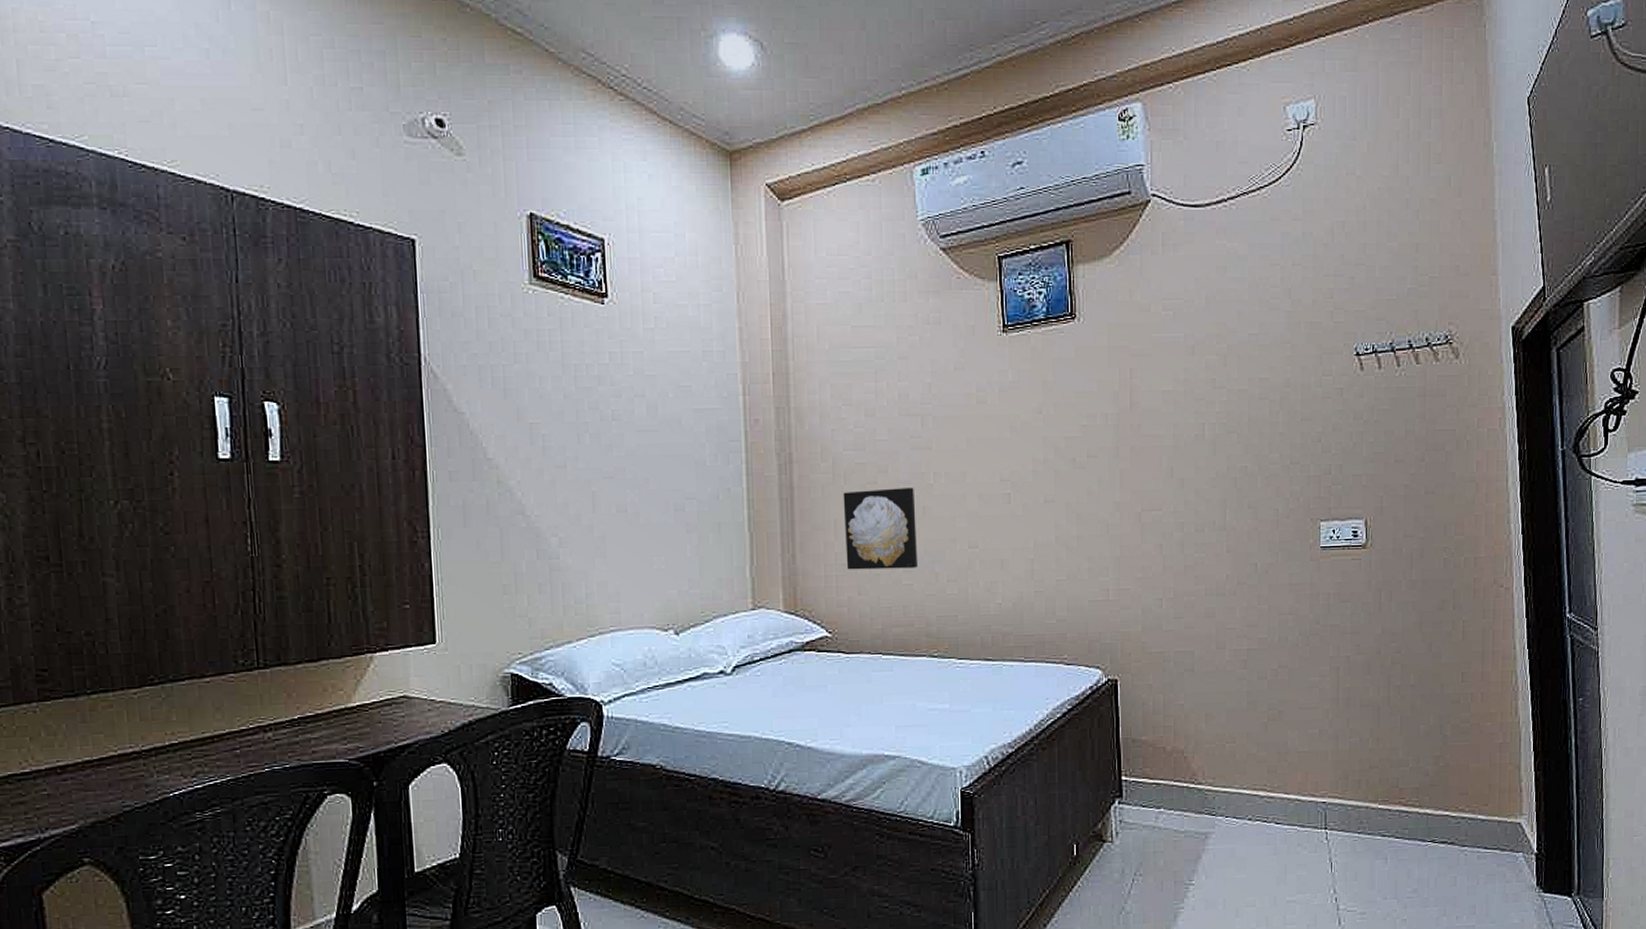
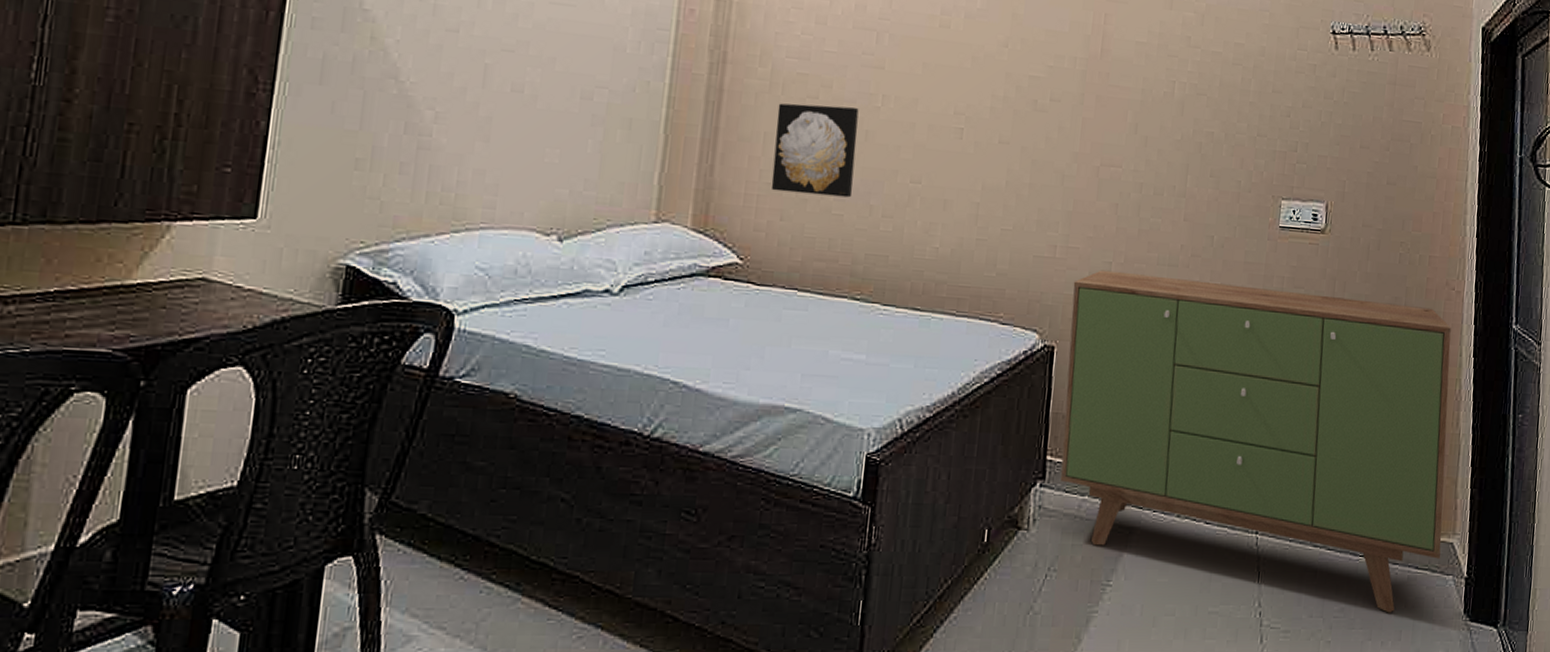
sideboard: none [1128,605,1510,891] -> present [1059,270,1451,613]

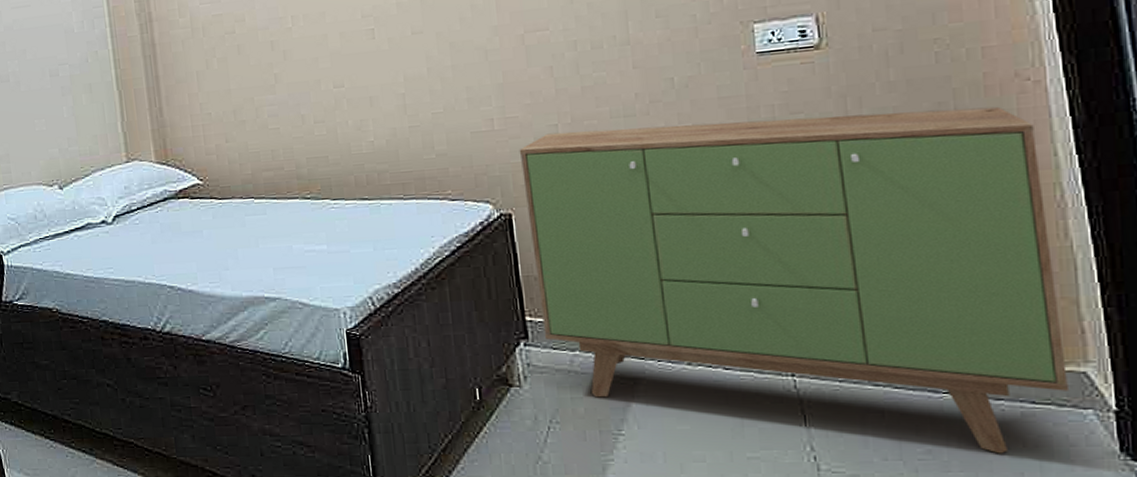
wall art: present [770,103,859,198] -> none [203,33,284,119]

